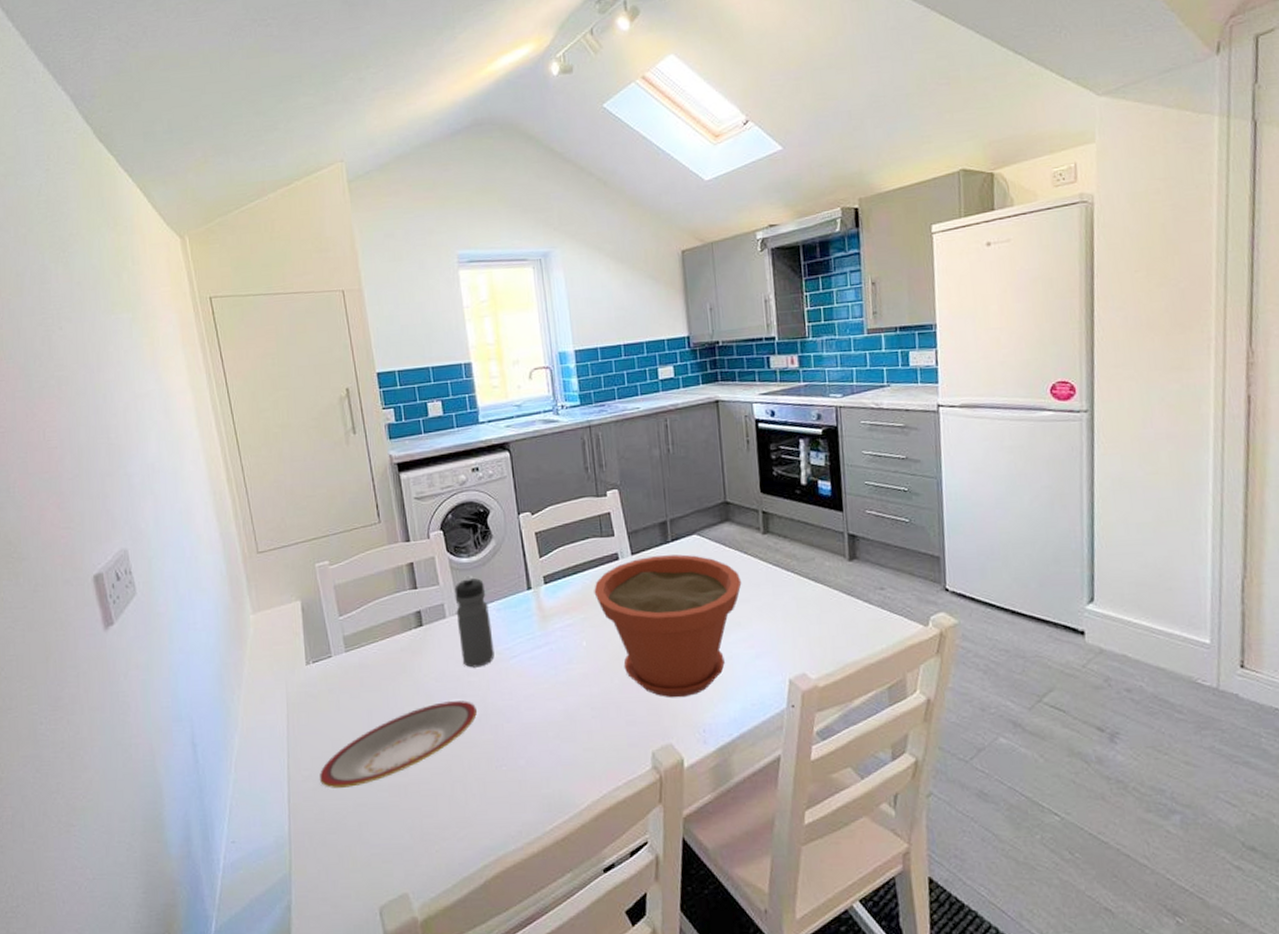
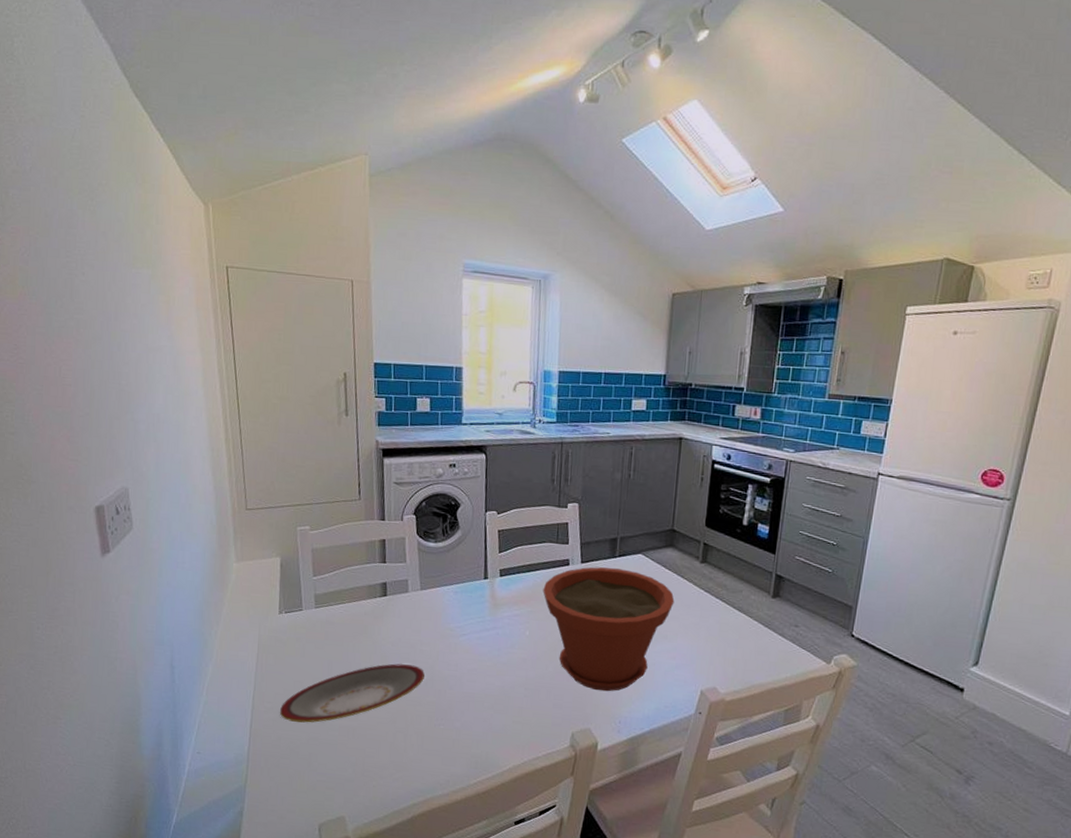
water bottle: present [454,575,495,668] -> none [417,558,448,639]

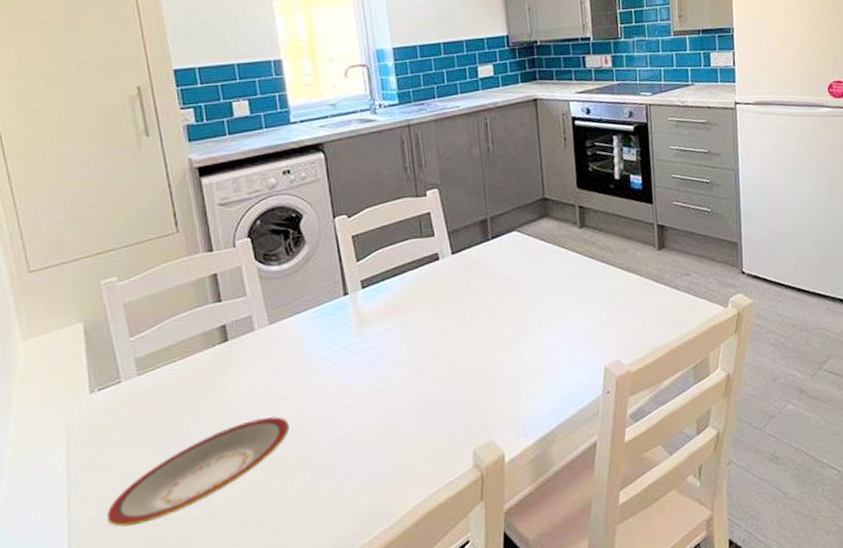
plant pot: present [543,567,675,692] -> none [414,251,560,395]

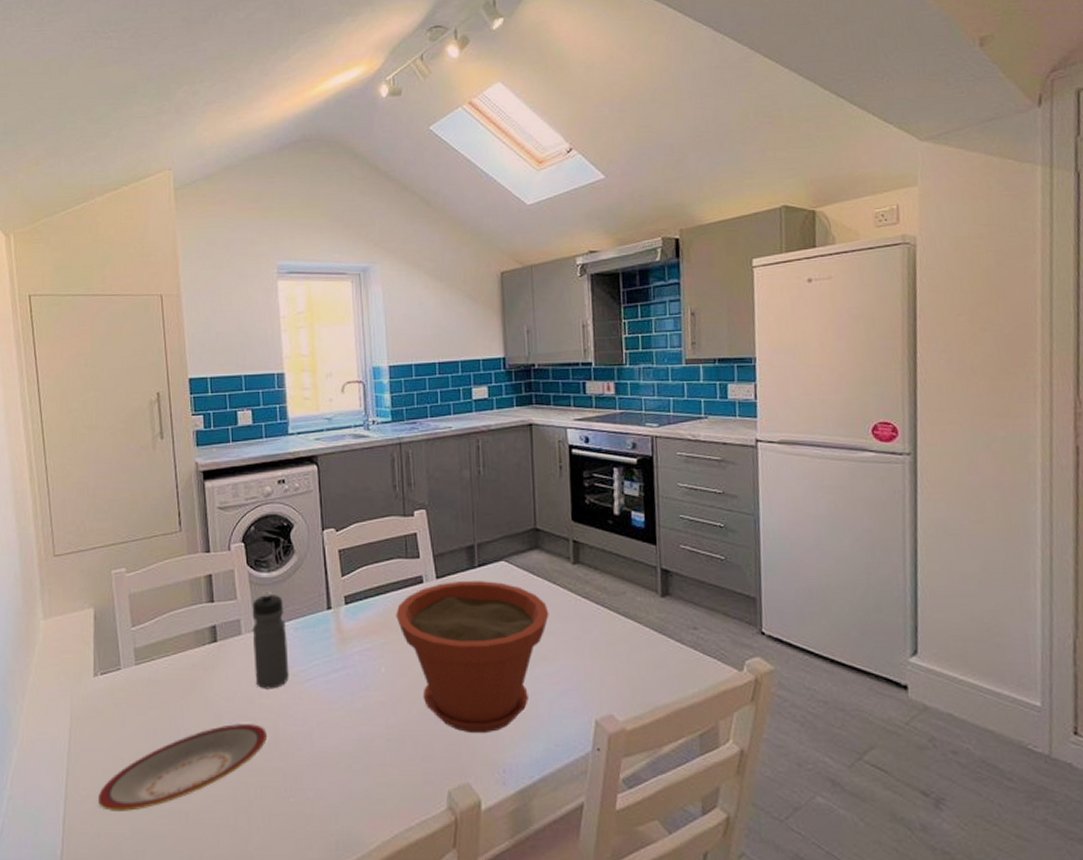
water bottle: none [264,283,309,382] -> present [252,590,289,689]
plant pot: none [414,251,560,395] -> present [396,581,549,734]

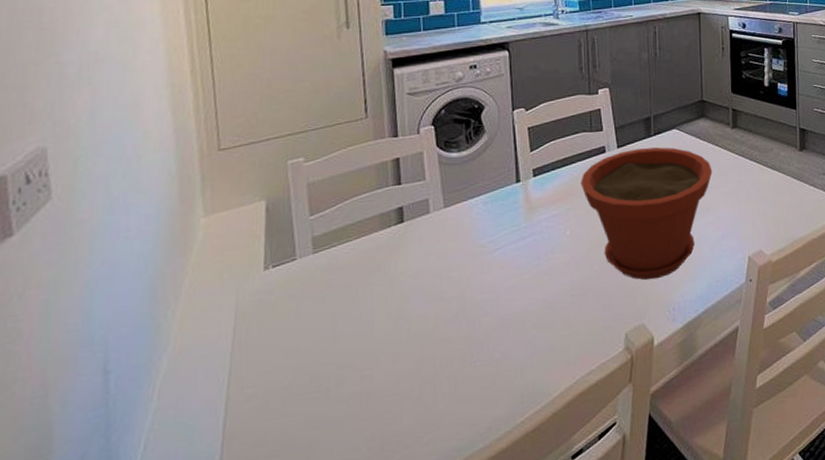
plate: present [98,724,267,811] -> none [266,297,454,406]
water bottle: present [252,590,289,689] -> none [441,169,478,263]

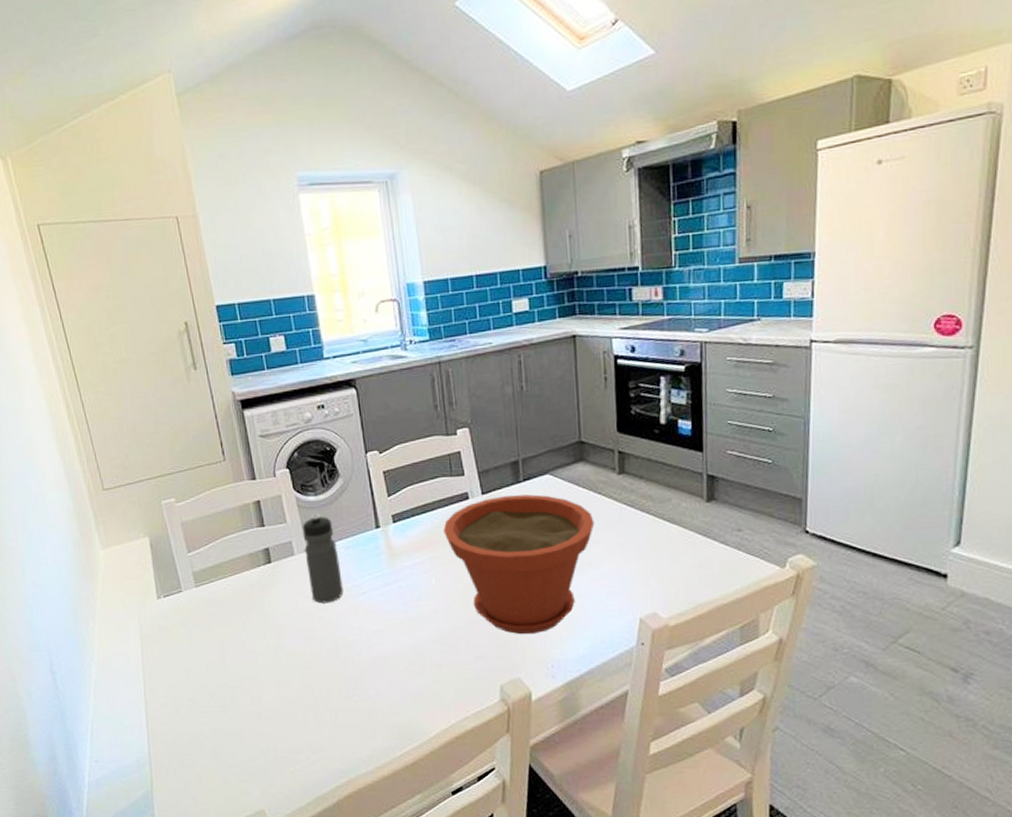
water bottle: none [441,169,478,263] -> present [302,513,344,604]

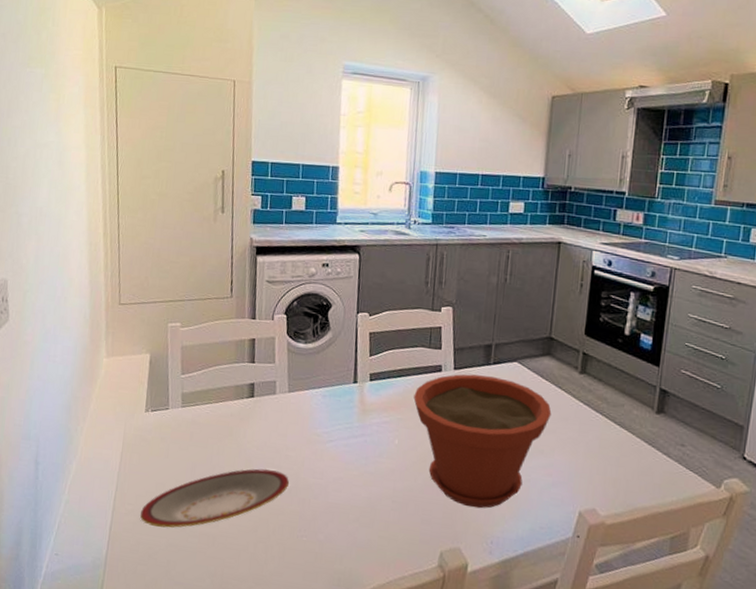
plate: none [175,635,327,714] -> present [140,469,289,528]
water bottle: present [302,513,344,604] -> none [284,359,316,445]

